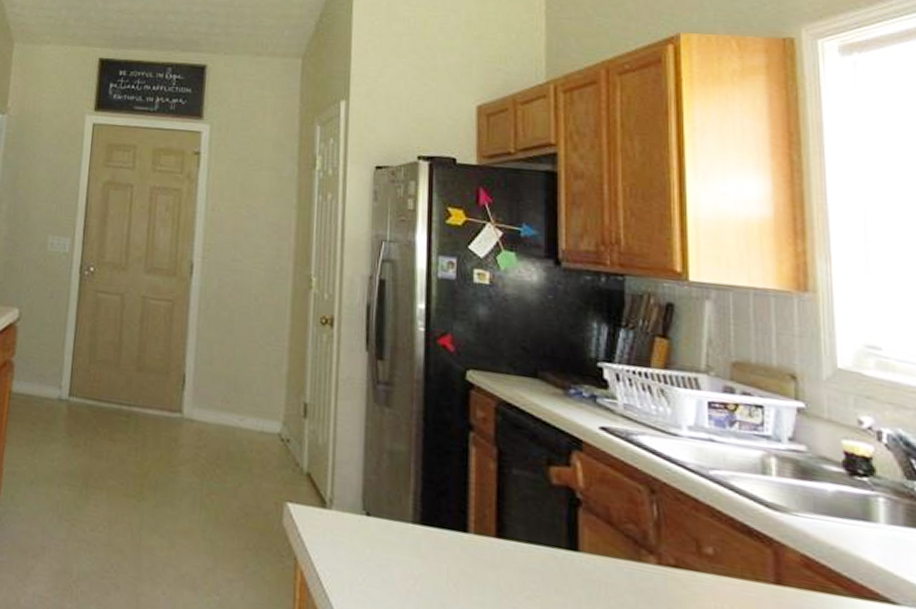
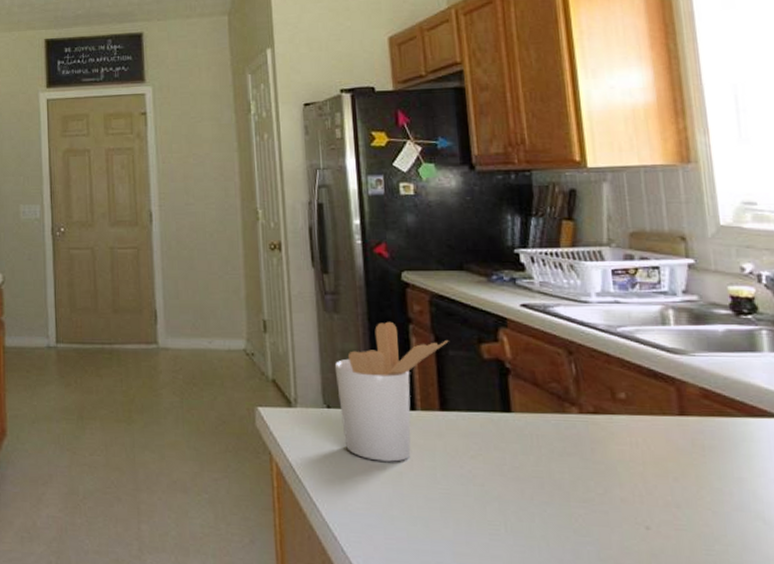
utensil holder: none [379,424,514,591] -> present [334,321,449,462]

